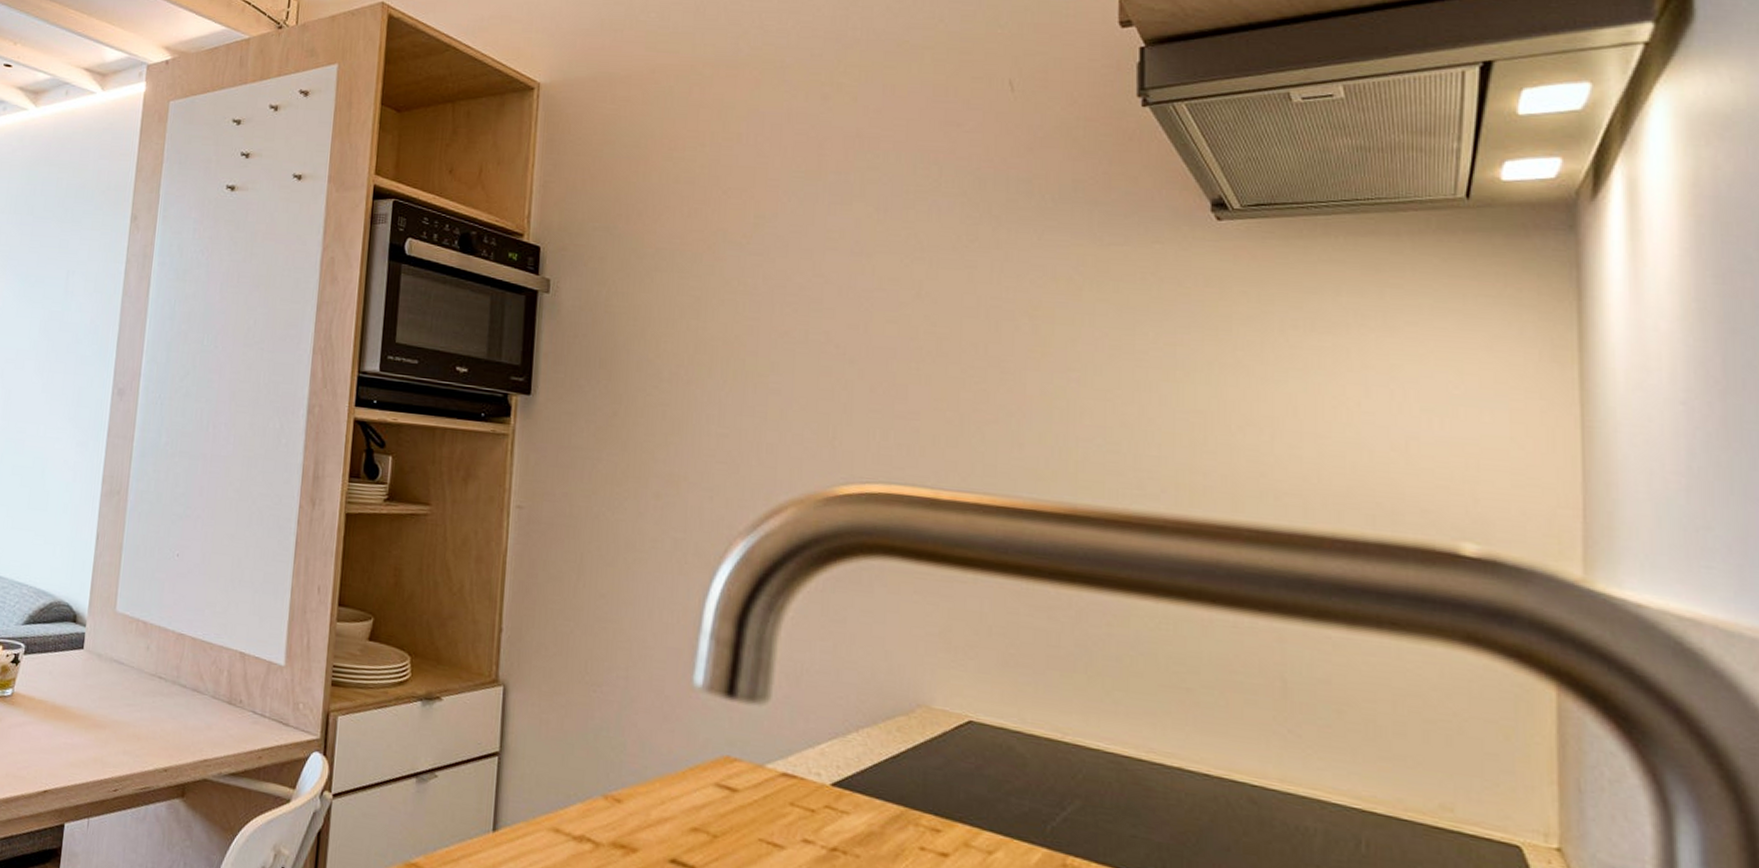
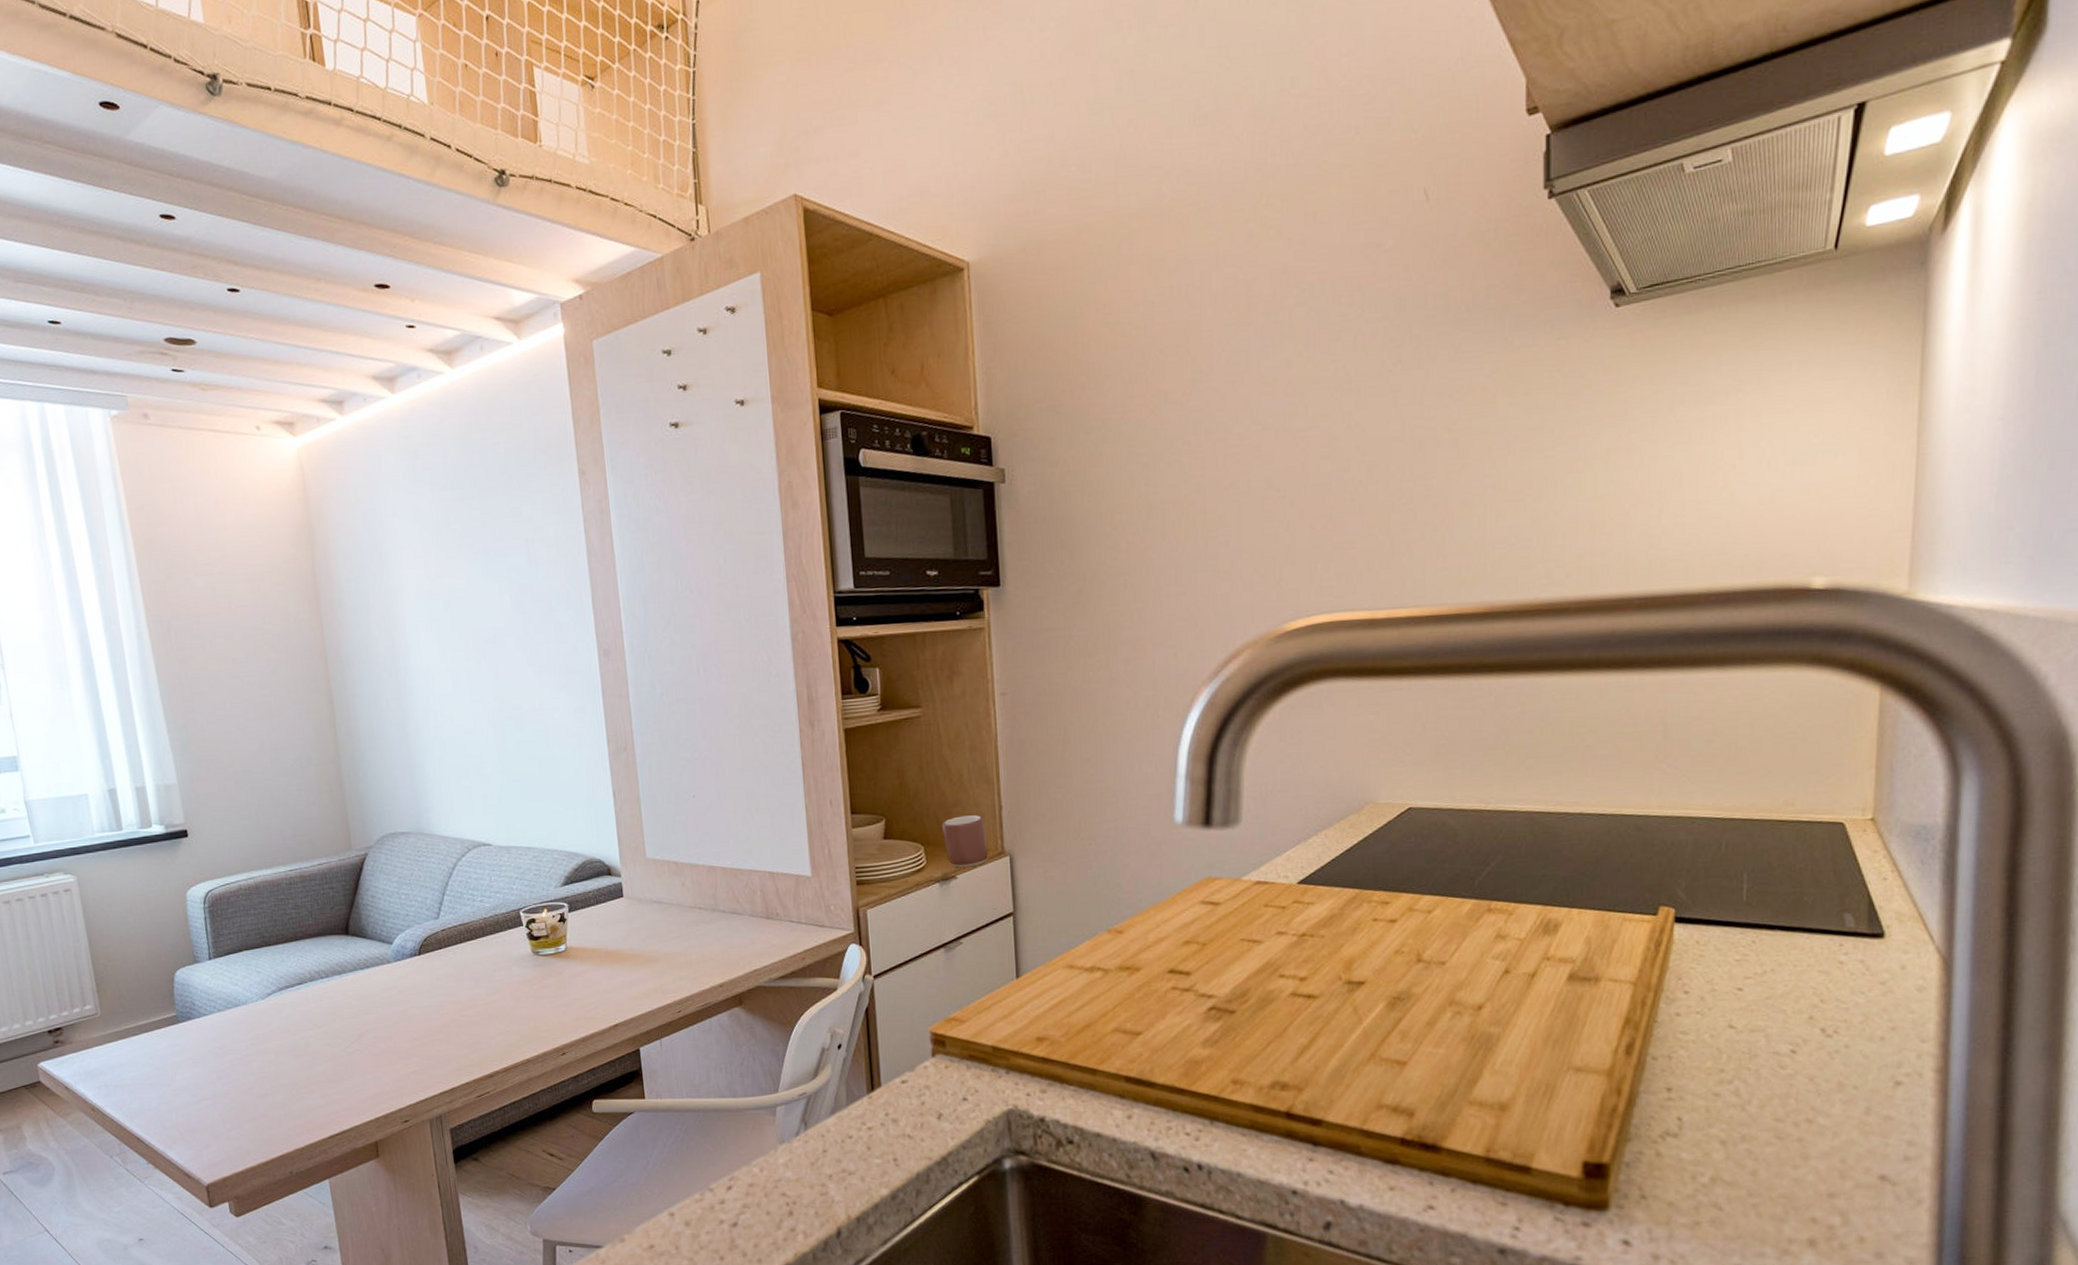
mug: none [433,630,481,691] -> present [941,814,988,868]

